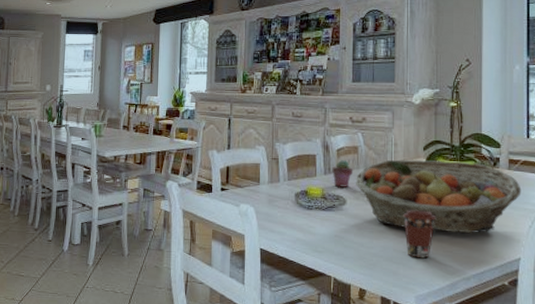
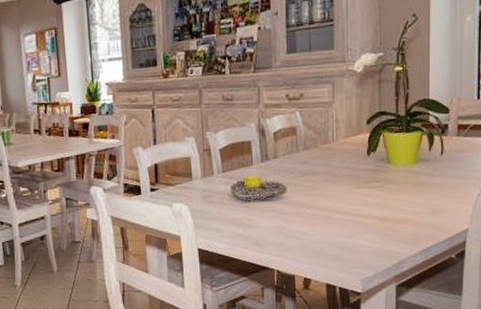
potted succulent: present [332,160,354,187] -> none [269,144,293,174]
fruit basket: present [356,159,522,233] -> none [295,132,471,211]
coffee cup: present [403,210,437,259] -> none [347,189,382,241]

